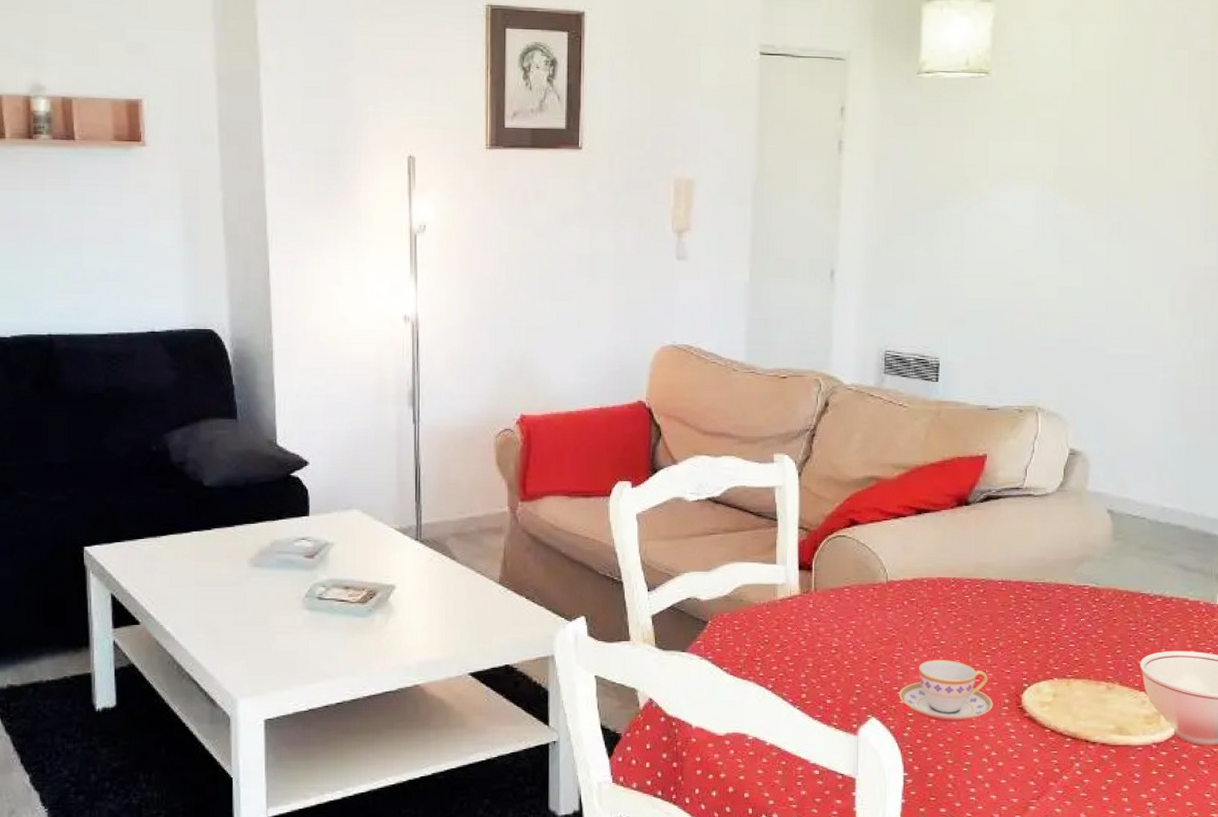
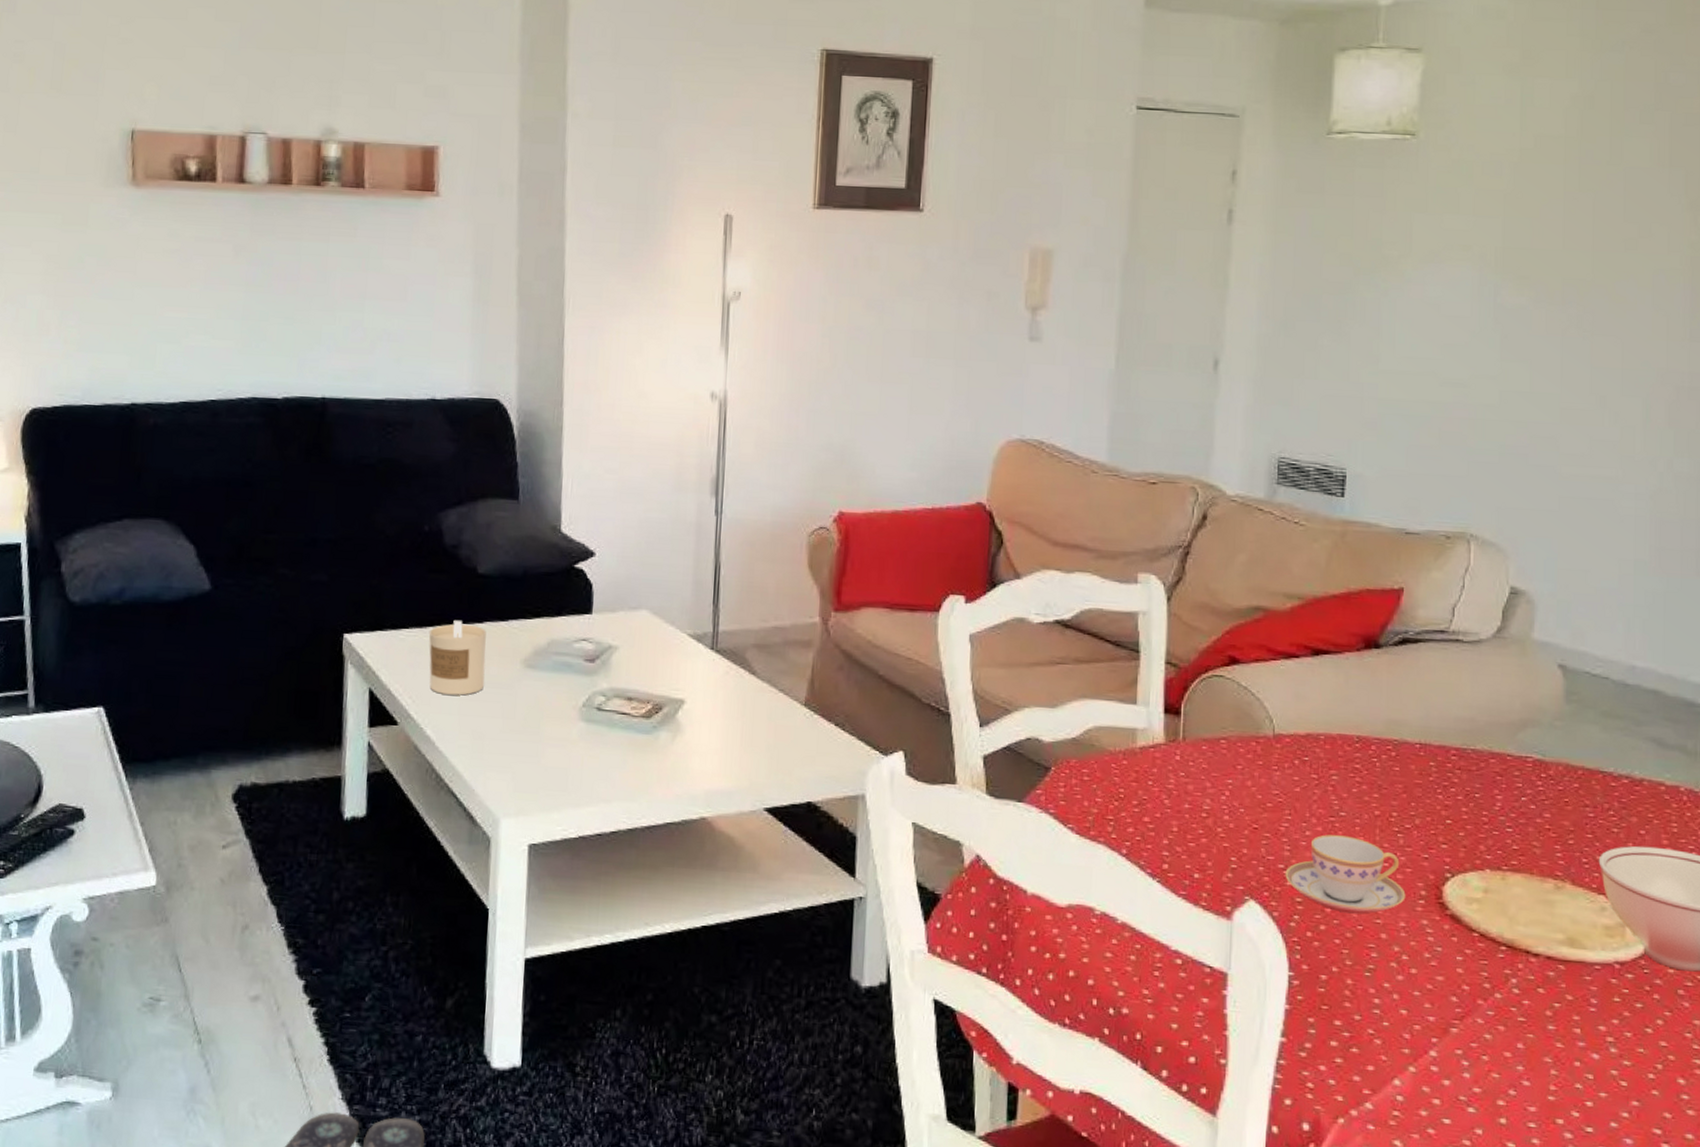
candle: none [162,528,216,595] -> present [428,619,486,696]

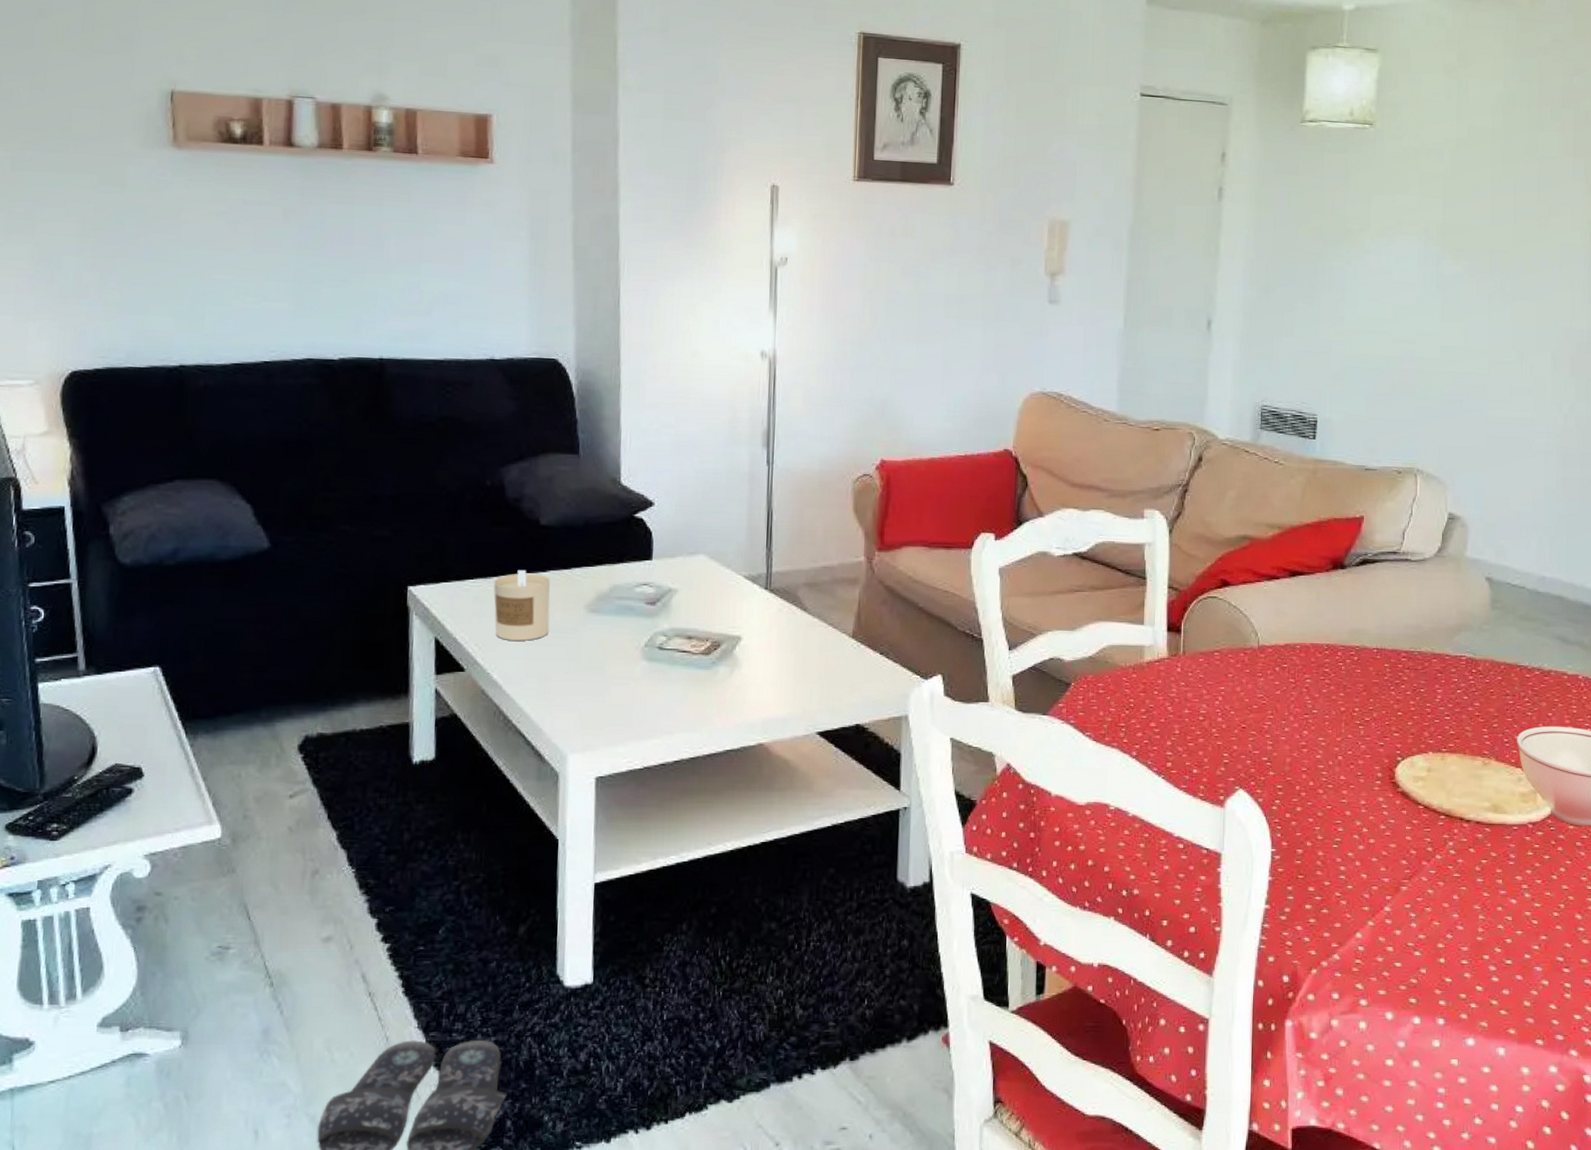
teacup: present [1285,834,1406,914] -> none [1268,730,1366,796]

